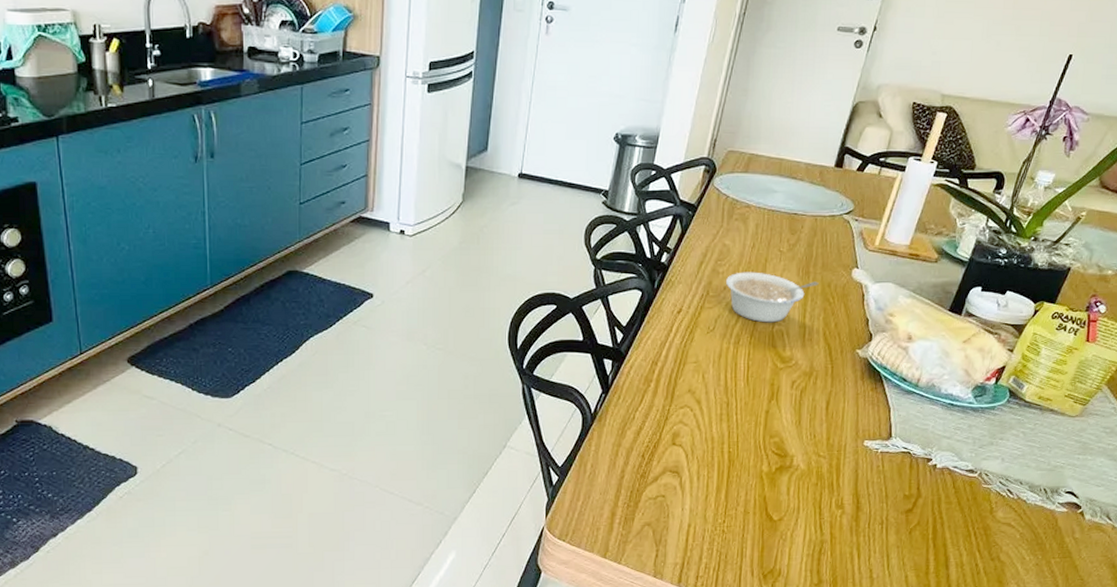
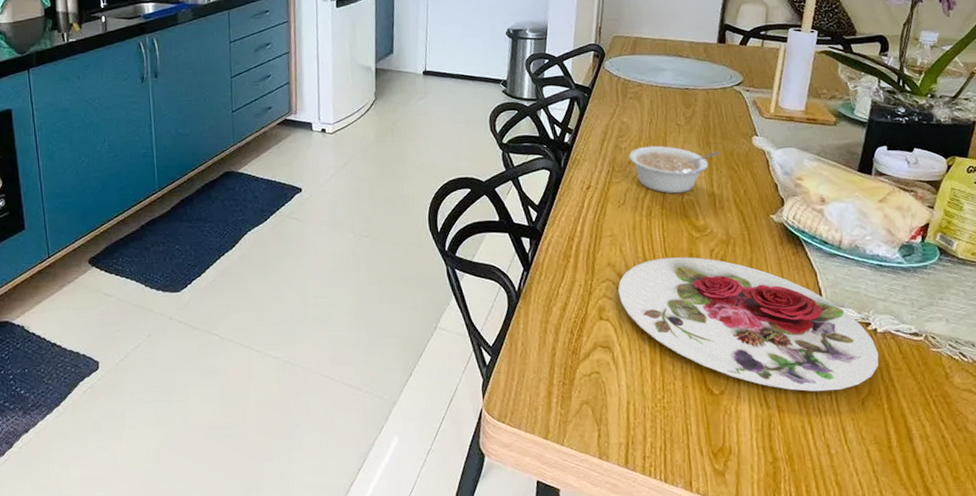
plate: none [694,387,934,521] -> present [618,257,879,392]

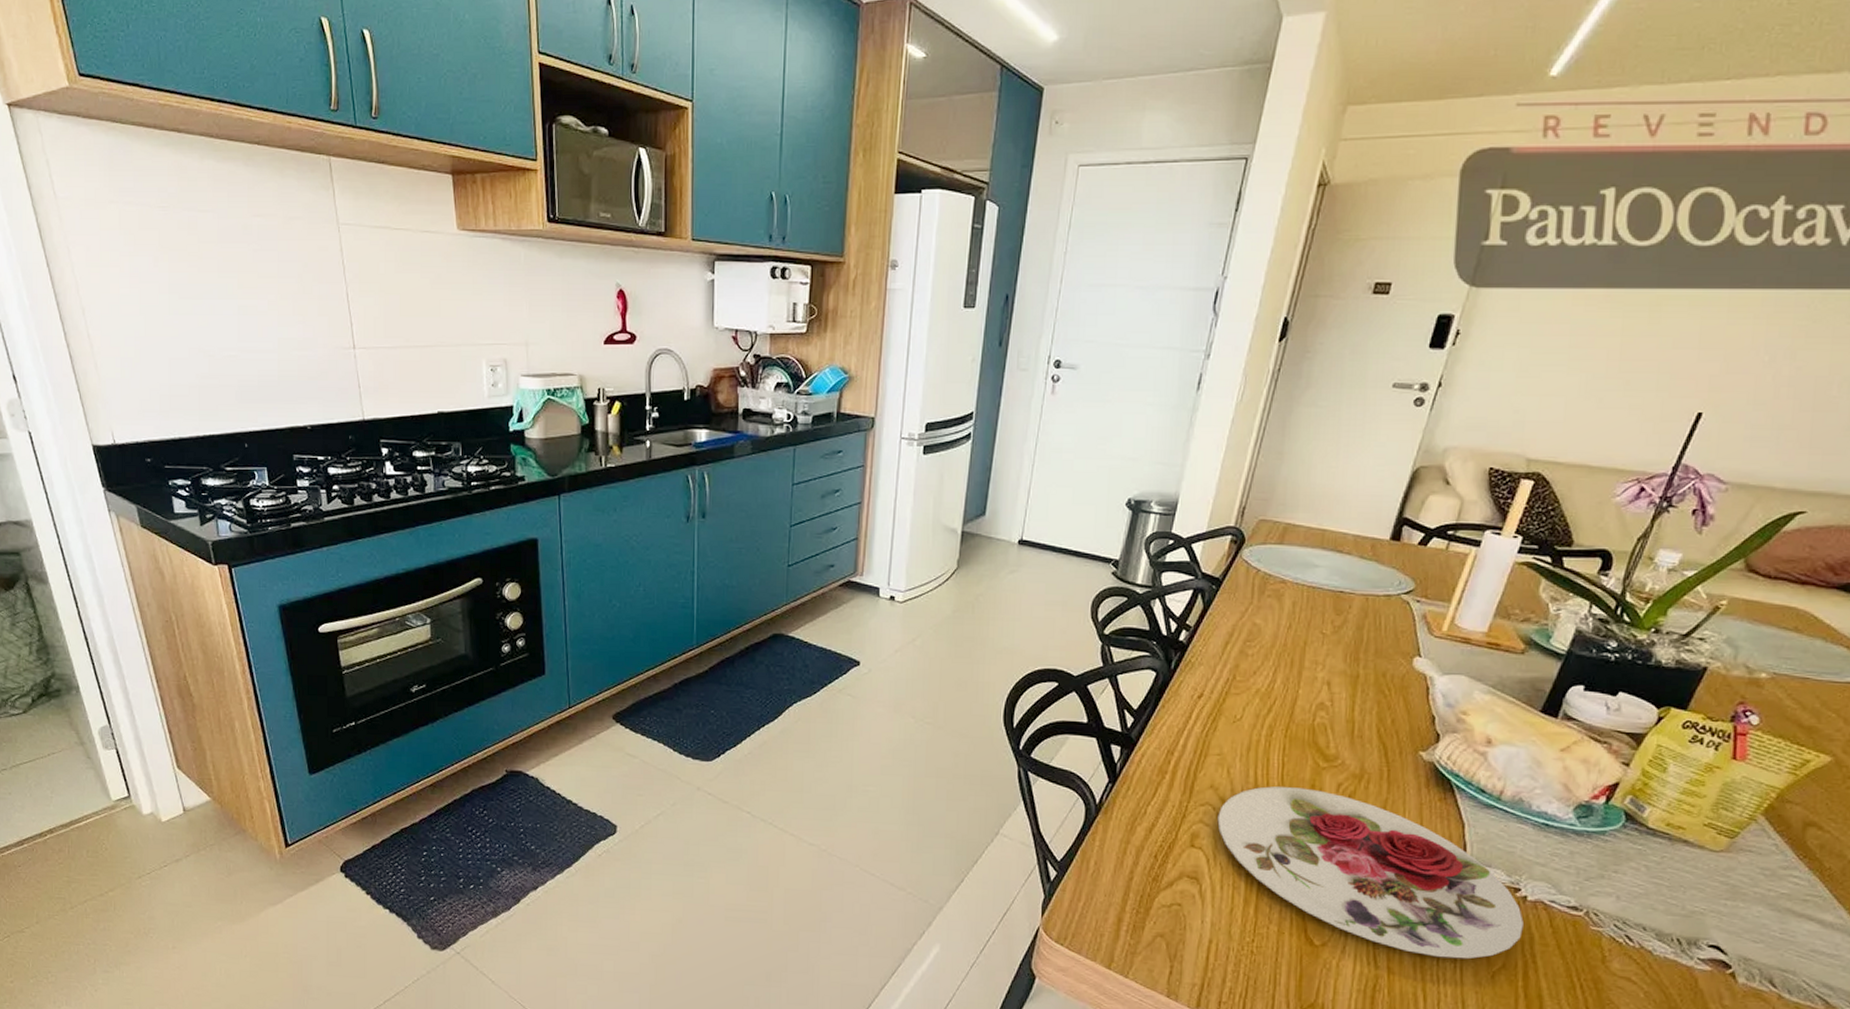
legume: present [629,145,721,194] -> none [1255,655,1371,715]

